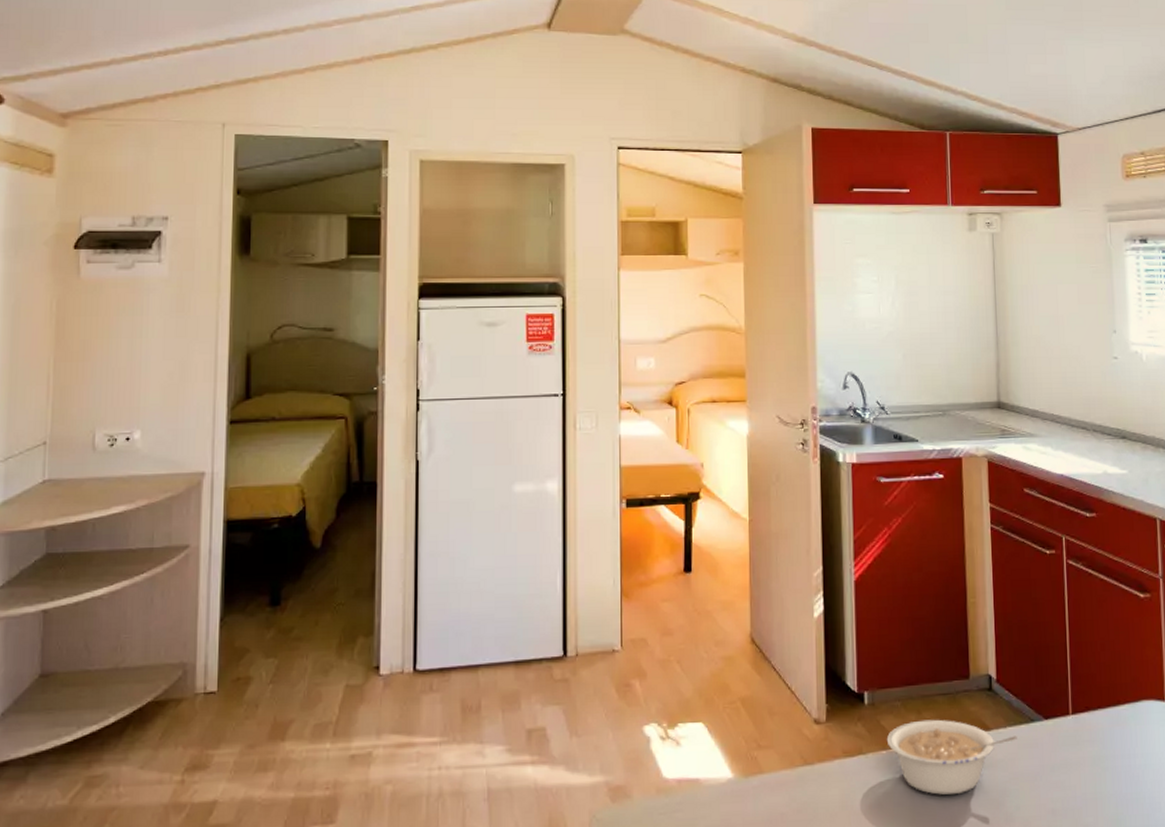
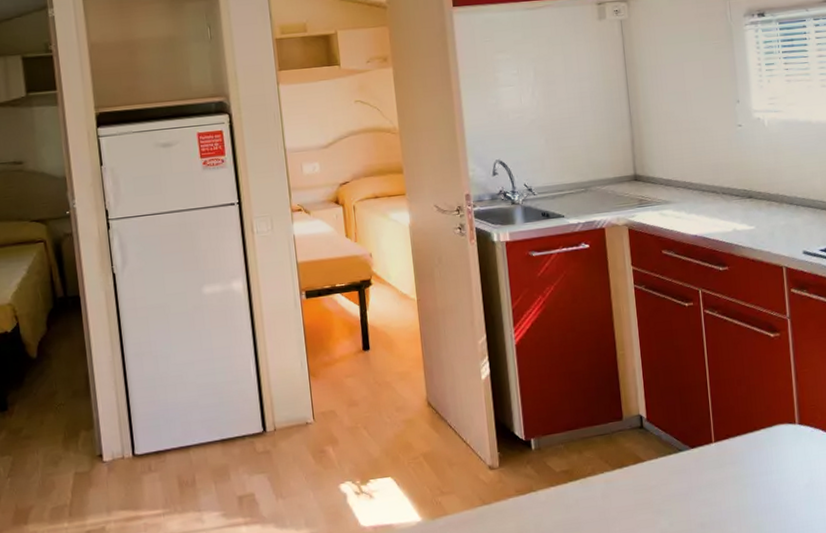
legume: present [886,719,1017,795] -> none [553,456,668,520]

